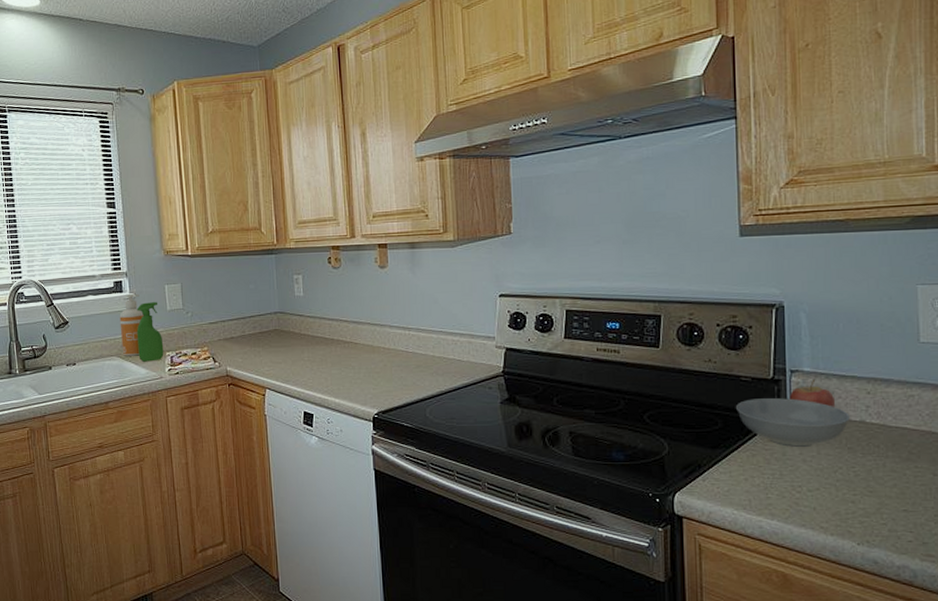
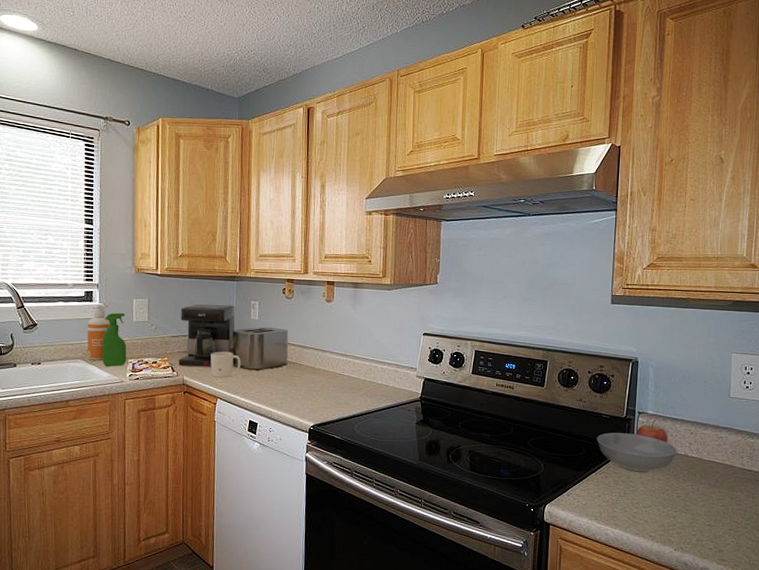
coffee maker: none [217,282,280,356] -> present [178,304,236,367]
mug: none [253,335,289,365] -> present [210,351,241,378]
toaster: none [276,303,342,355] -> present [232,326,289,372]

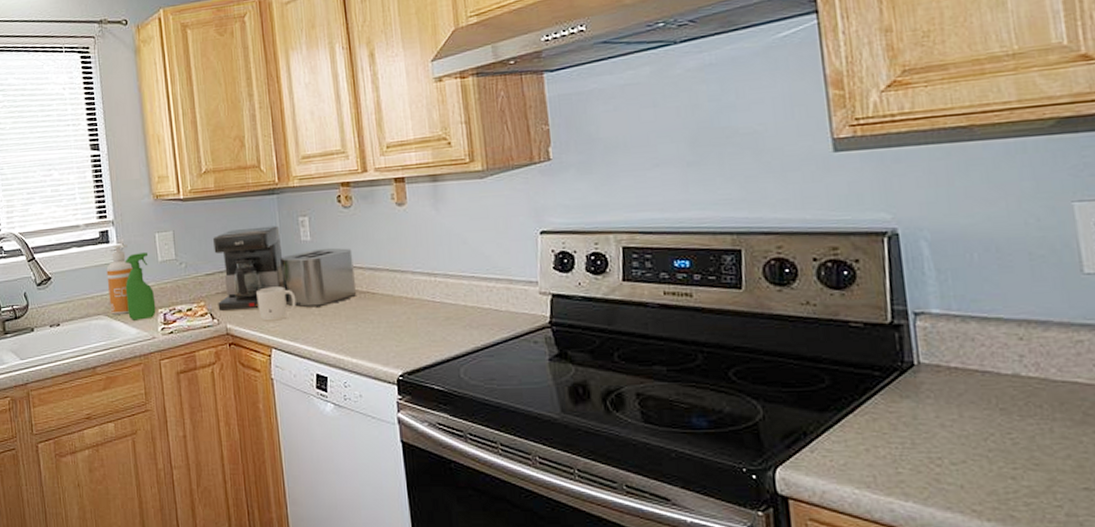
bowl: present [596,432,677,473] -> none [845,347,999,410]
fruit: present [636,420,669,443] -> none [916,322,978,358]

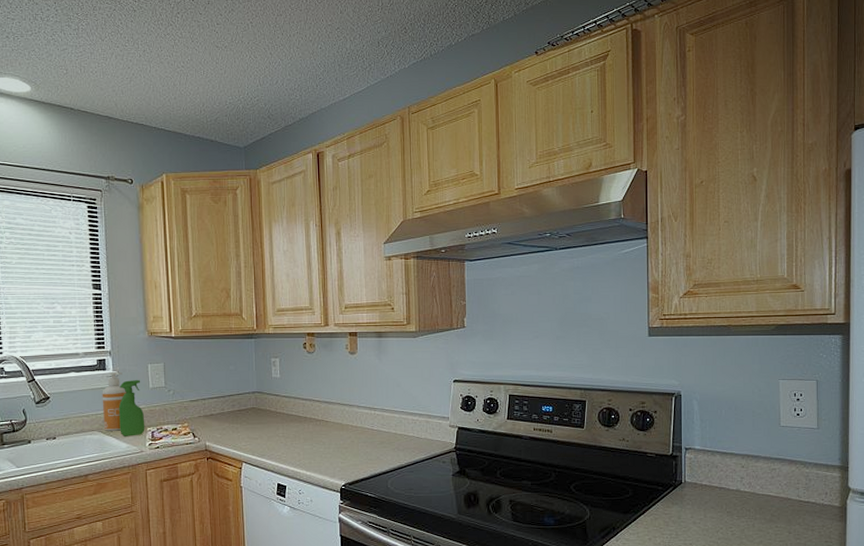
coffee maker: present [213,226,285,312] -> none [199,364,257,432]
mug: present [255,286,296,321] -> none [232,413,265,441]
toaster: present [280,247,357,309] -> none [254,384,314,432]

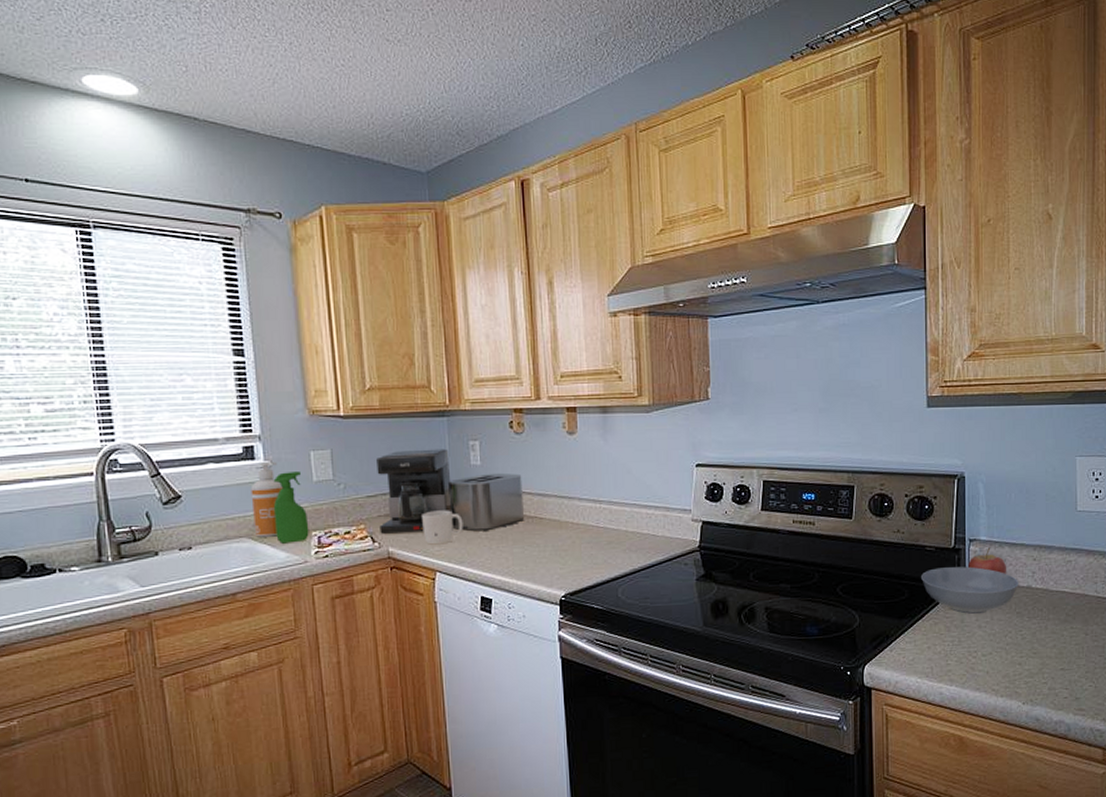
coffee maker: none [199,364,257,432] -> present [376,448,453,535]
mug: none [232,413,265,441] -> present [420,510,463,545]
toaster: none [254,384,314,432] -> present [448,473,525,533]
bowl: none [642,471,729,512] -> present [920,566,1019,615]
fruit: none [684,455,719,478] -> present [968,547,1007,574]

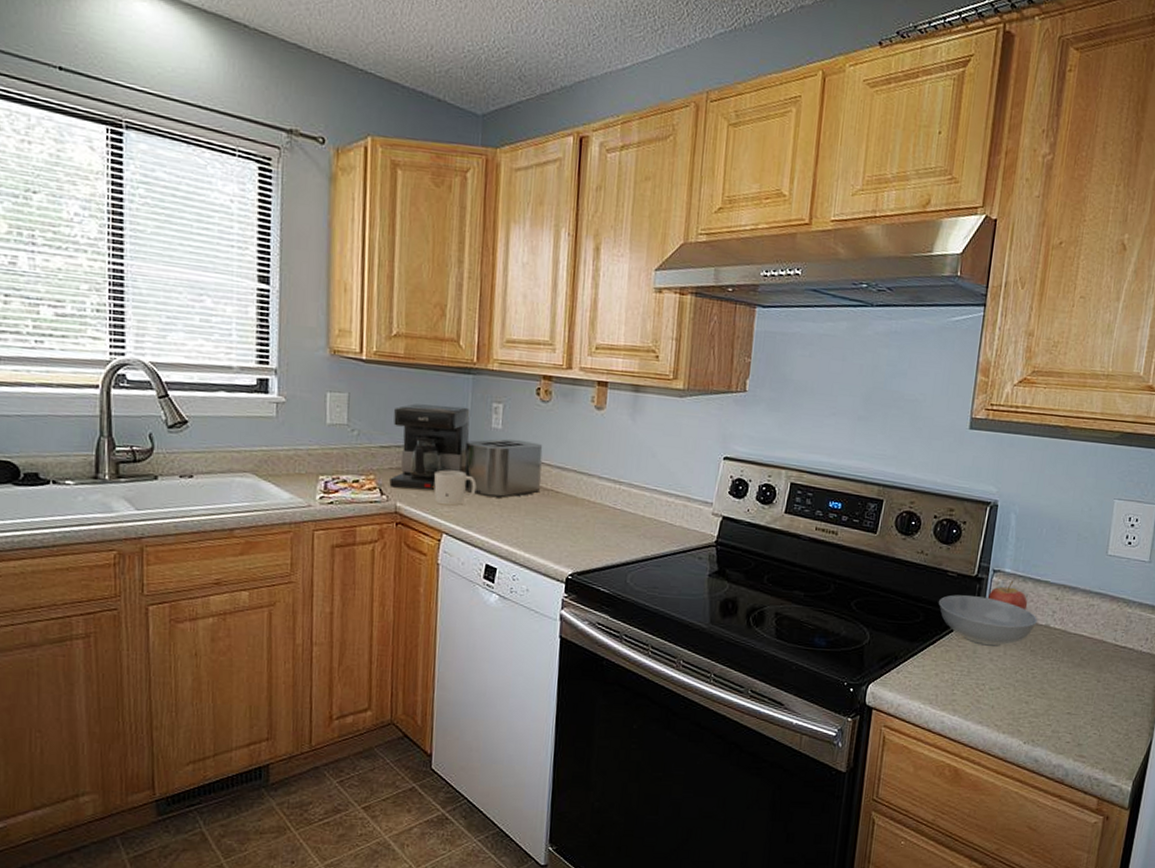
soap dispenser: present [250,462,283,537] -> none [259,397,294,476]
spray bottle: present [273,472,309,544] -> none [281,410,317,485]

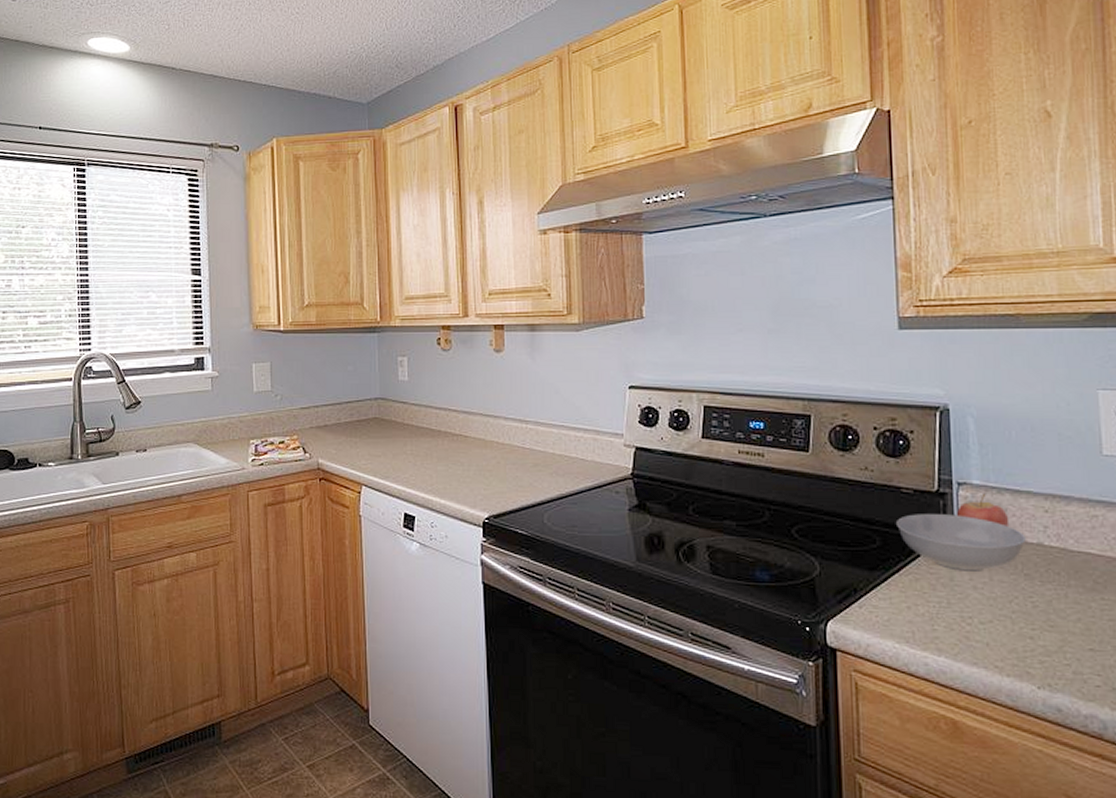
coffee maker: present [389,403,470,491] -> none [311,364,380,446]
mug: present [433,470,477,506] -> none [349,424,389,458]
toaster: present [464,438,543,500] -> none [377,389,450,449]

